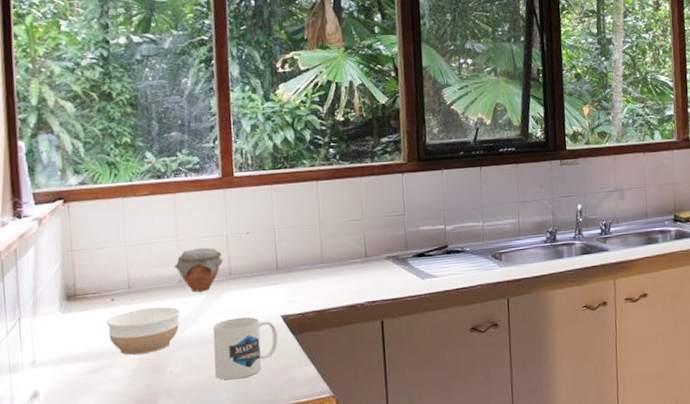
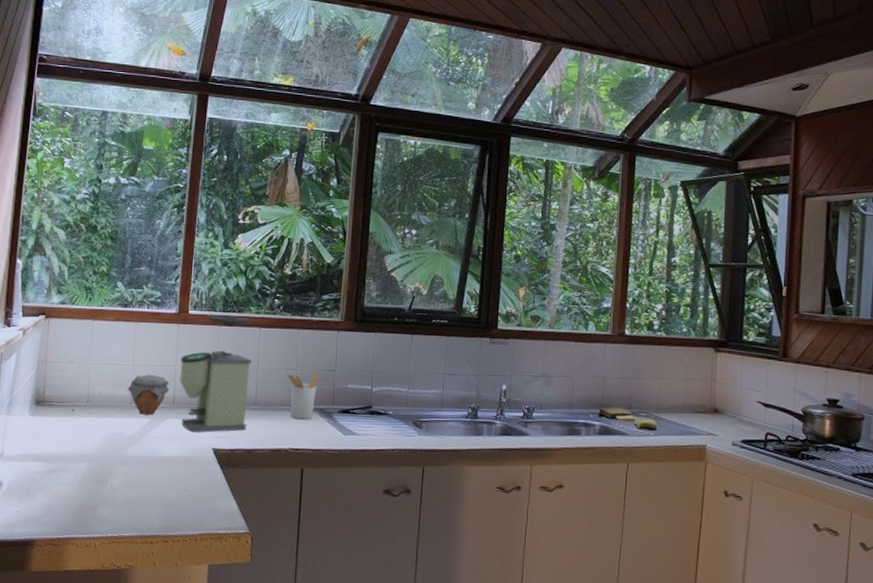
bowl: present [106,306,180,355] -> none [65,422,127,464]
mug: present [212,316,278,381] -> none [148,443,208,502]
coffee grinder: none [232,172,315,303] -> present [180,315,252,433]
utensil holder: none [352,219,390,271] -> present [287,372,321,420]

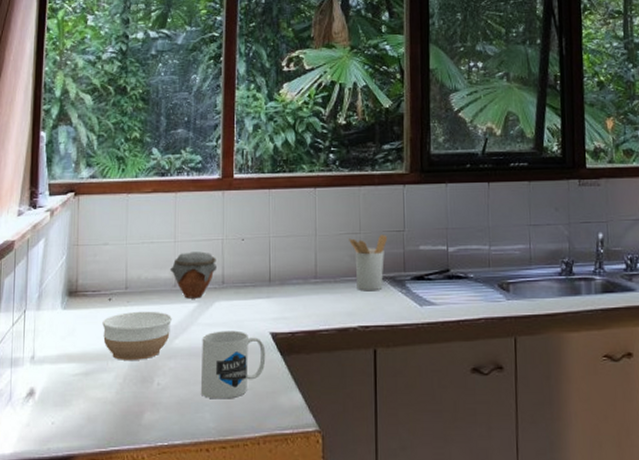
bowl: none [65,422,127,464] -> present [102,311,172,360]
mug: none [148,443,208,502] -> present [200,330,266,399]
coffee grinder: present [180,315,252,433] -> none [228,177,309,316]

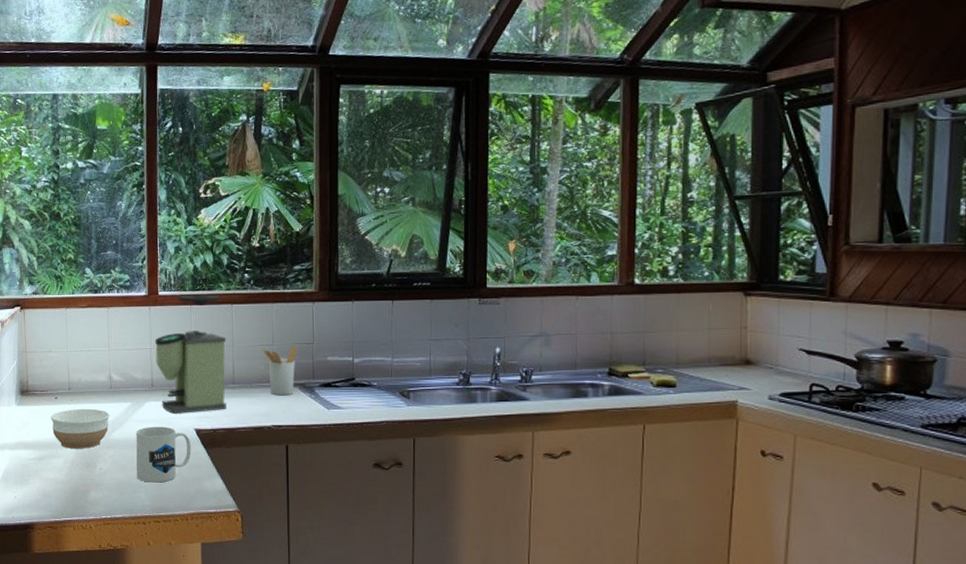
jar: present [169,251,216,299] -> none [105,359,146,399]
coffee grinder: none [228,177,309,316] -> present [155,294,227,415]

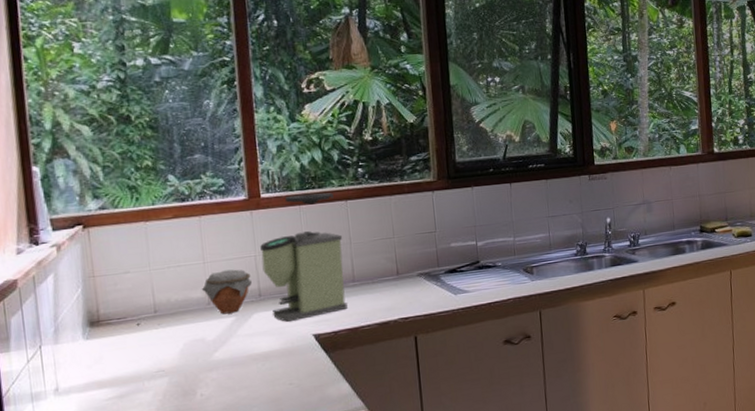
bowl: present [51,408,109,449] -> none [132,329,209,379]
jar: none [105,359,146,399] -> present [201,269,252,314]
mug: present [136,426,191,483] -> none [243,336,311,401]
utensil holder: present [263,347,299,396] -> none [383,237,421,288]

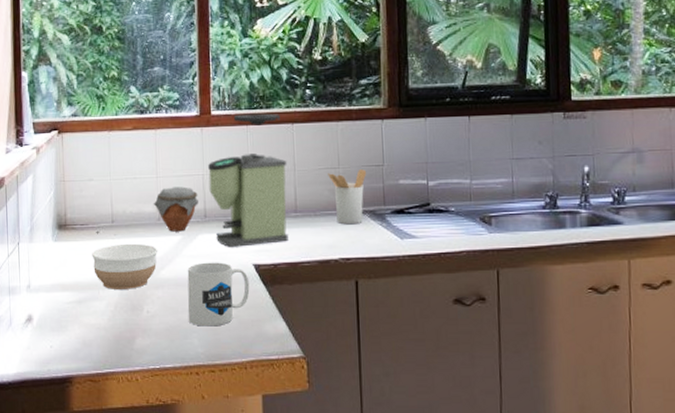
bowl: none [132,329,209,379] -> present [92,243,157,289]
mug: none [243,336,311,401] -> present [187,262,250,327]
utensil holder: none [383,237,421,288] -> present [328,169,367,225]

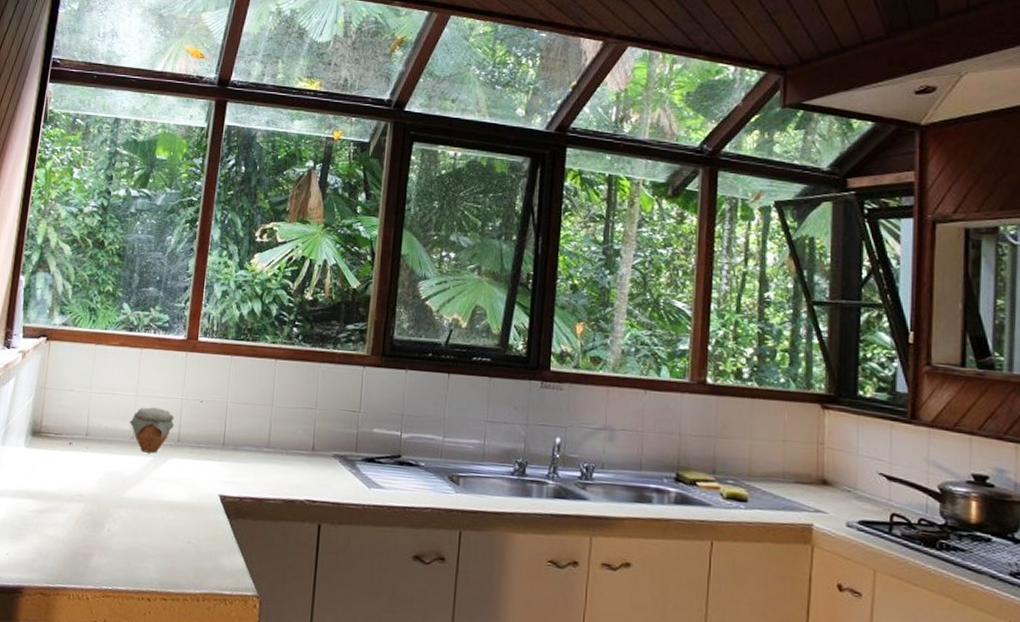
bowl: present [92,243,157,289] -> none [61,458,127,505]
mug: present [187,262,250,327] -> none [147,486,214,554]
coffee grinder: present [208,113,288,248] -> none [186,343,266,476]
utensil holder: present [328,169,367,225] -> none [304,413,343,468]

